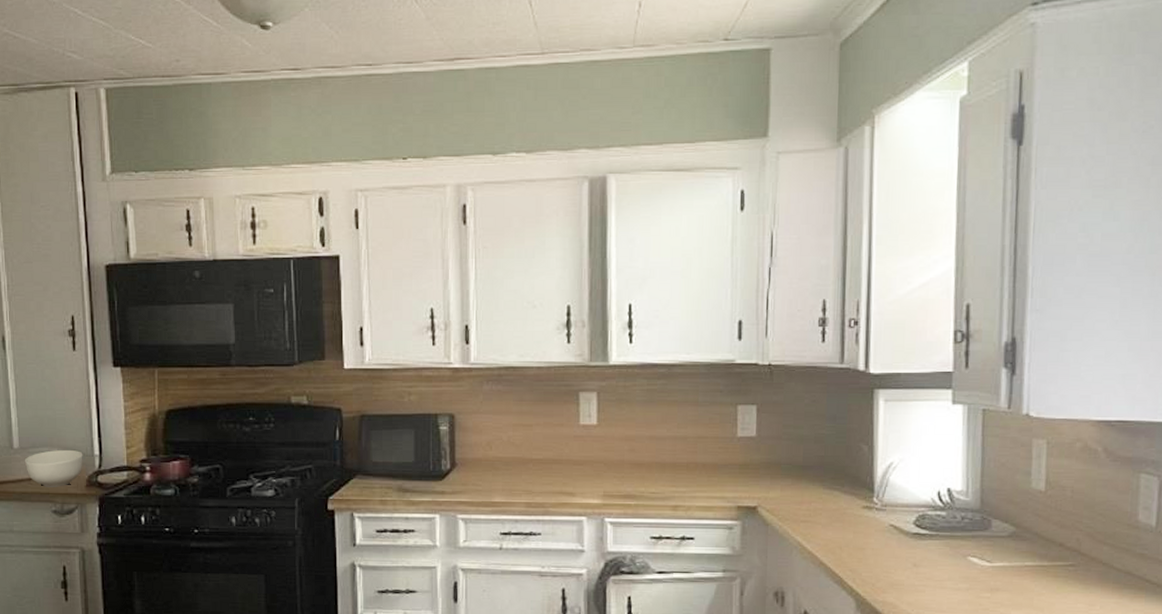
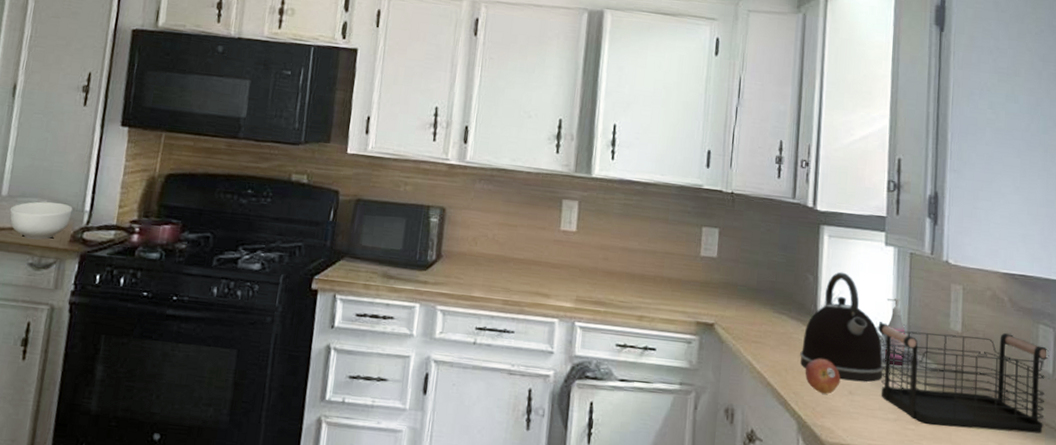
kettle: none [856,438,953,552] -> present [800,272,884,382]
fruit: none [862,532,903,569] -> present [805,358,841,394]
dish rack: none [945,487,1153,592] -> present [878,323,1049,434]
soap dispenser: none [954,461,978,533] -> present [885,298,905,367]

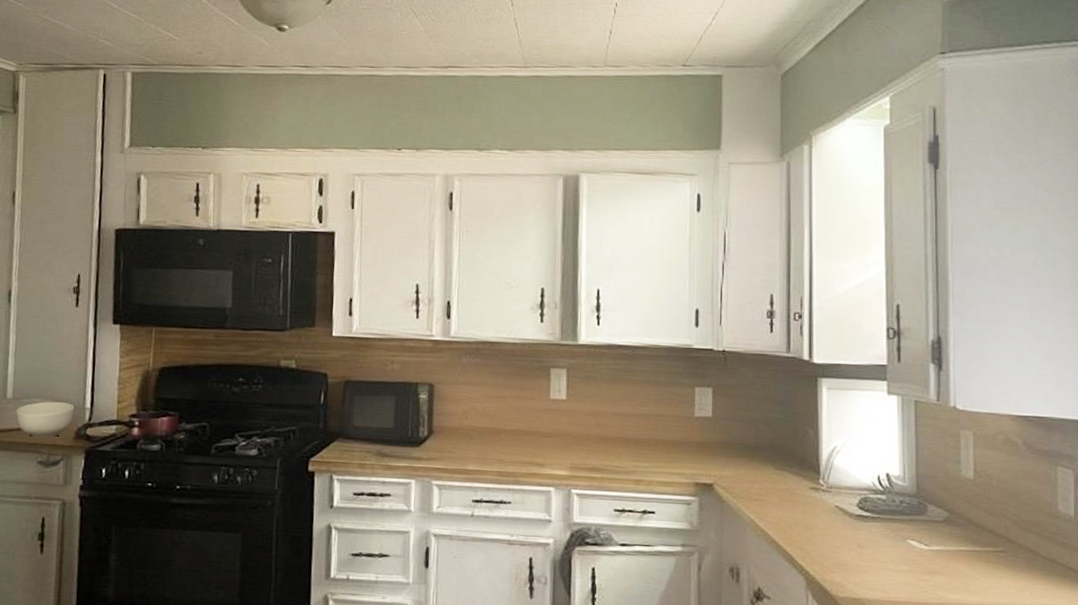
kettle: present [800,272,884,382] -> none [804,424,893,534]
fruit: present [805,358,841,394] -> none [810,512,848,549]
dish rack: present [878,323,1049,434] -> none [884,474,1070,579]
soap dispenser: present [885,298,905,367] -> none [892,448,914,517]

